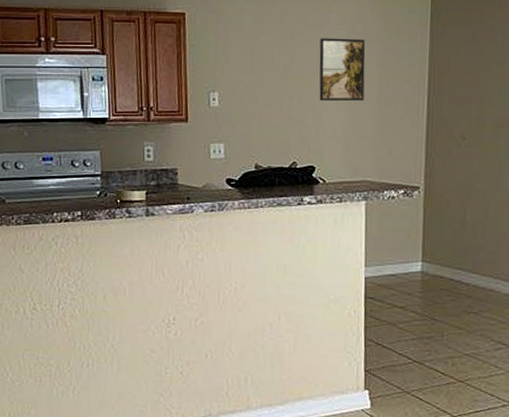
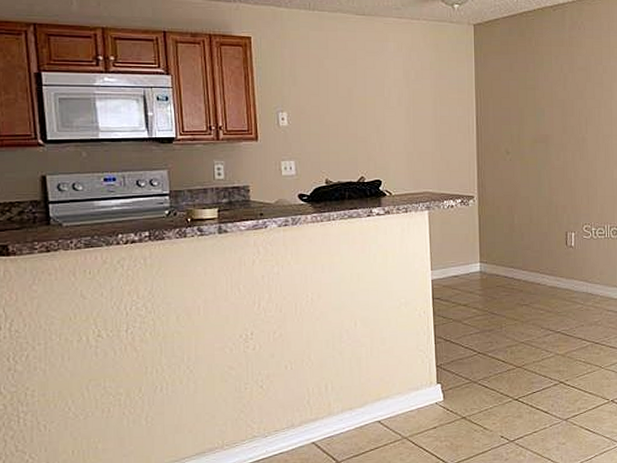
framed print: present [319,38,366,102] -> none [380,64,422,121]

